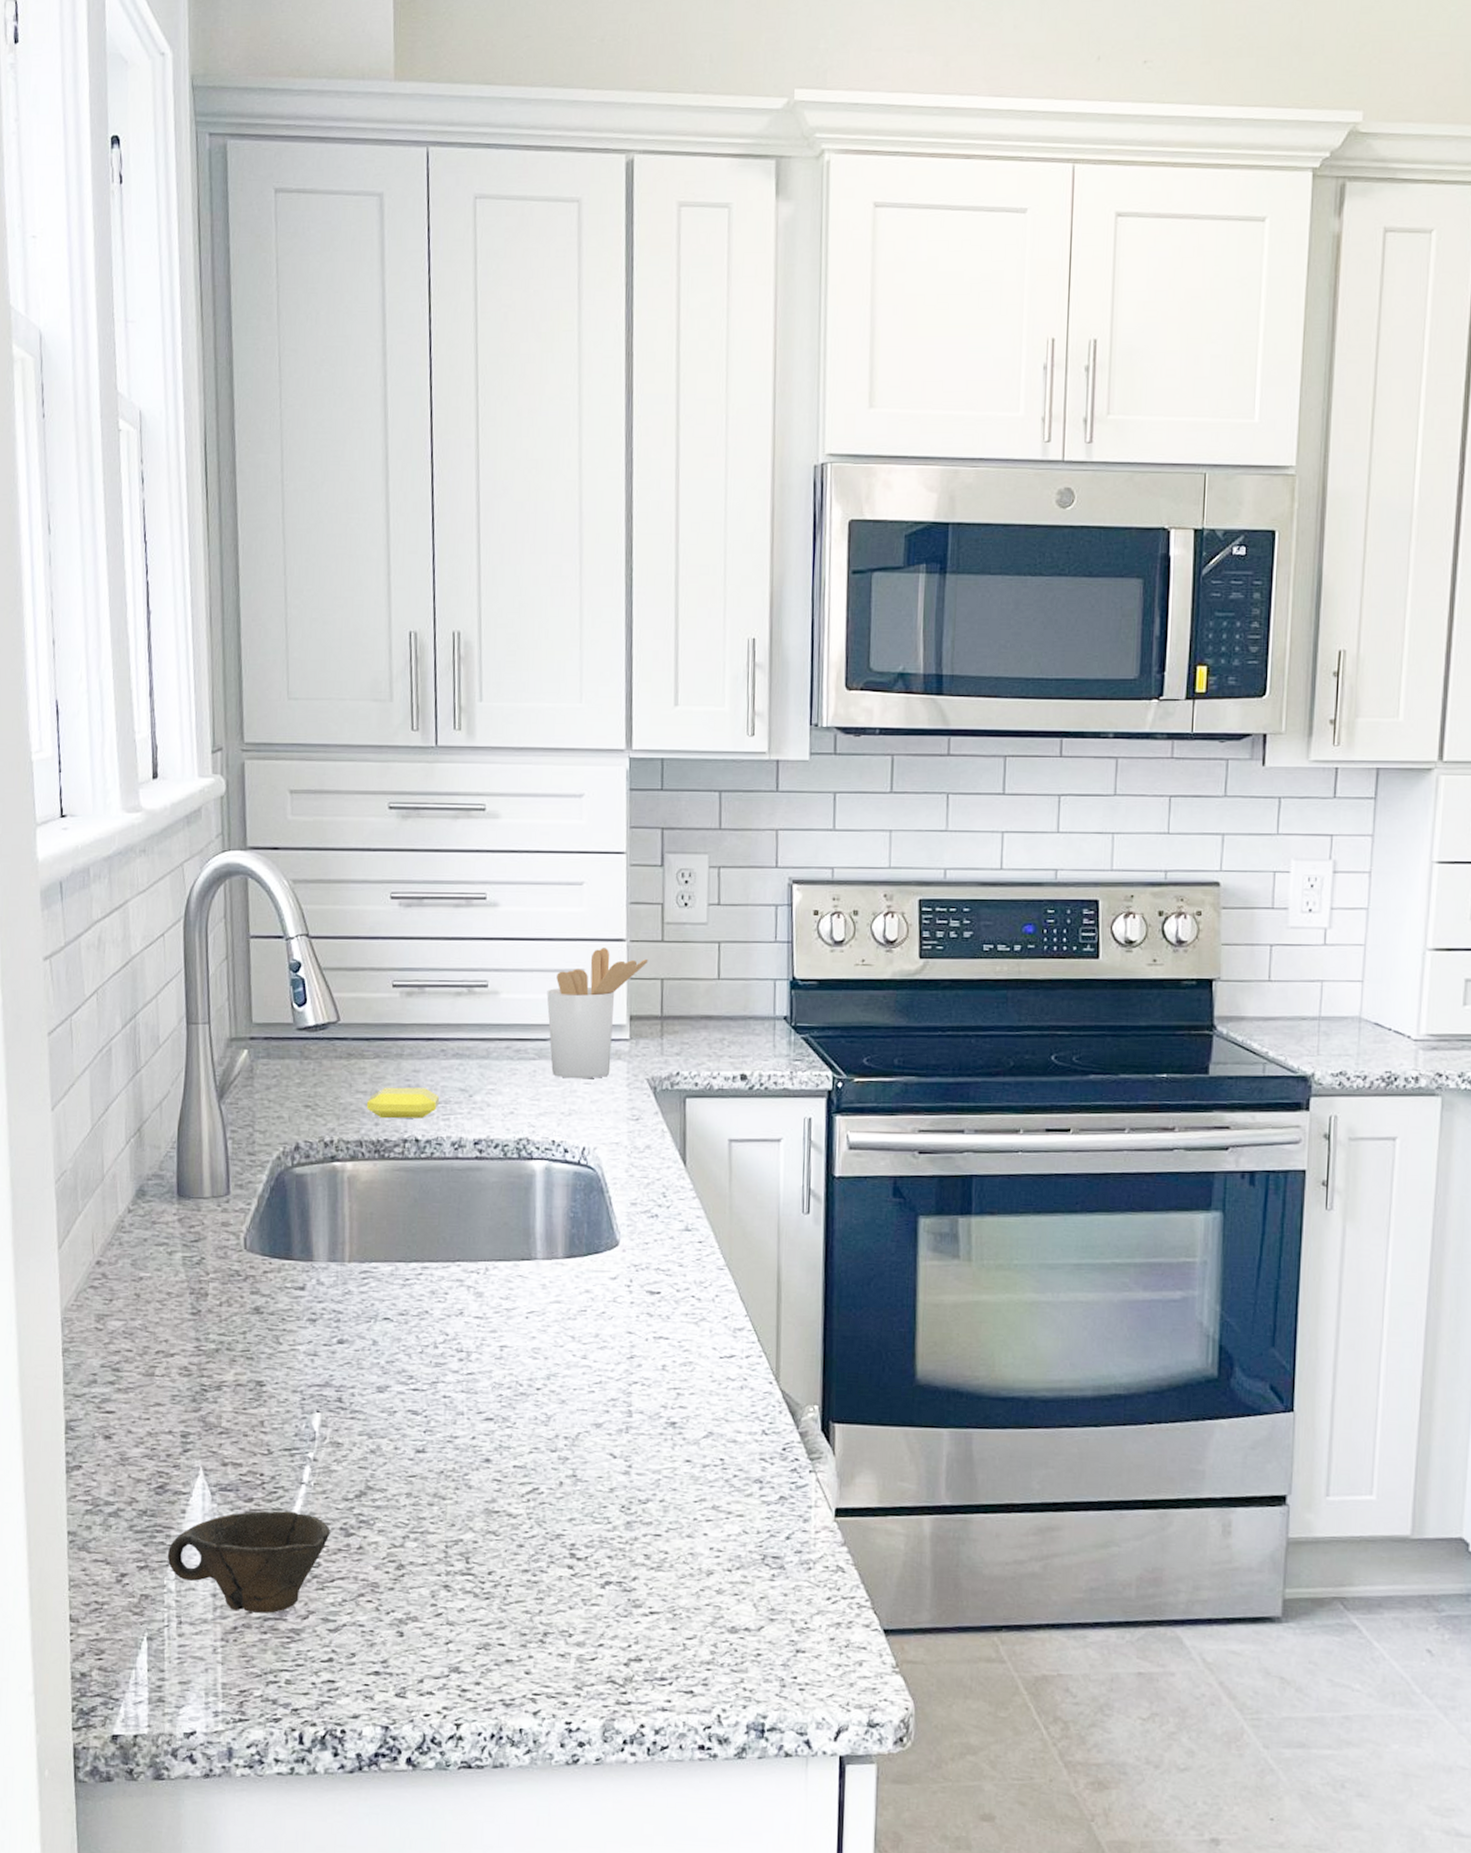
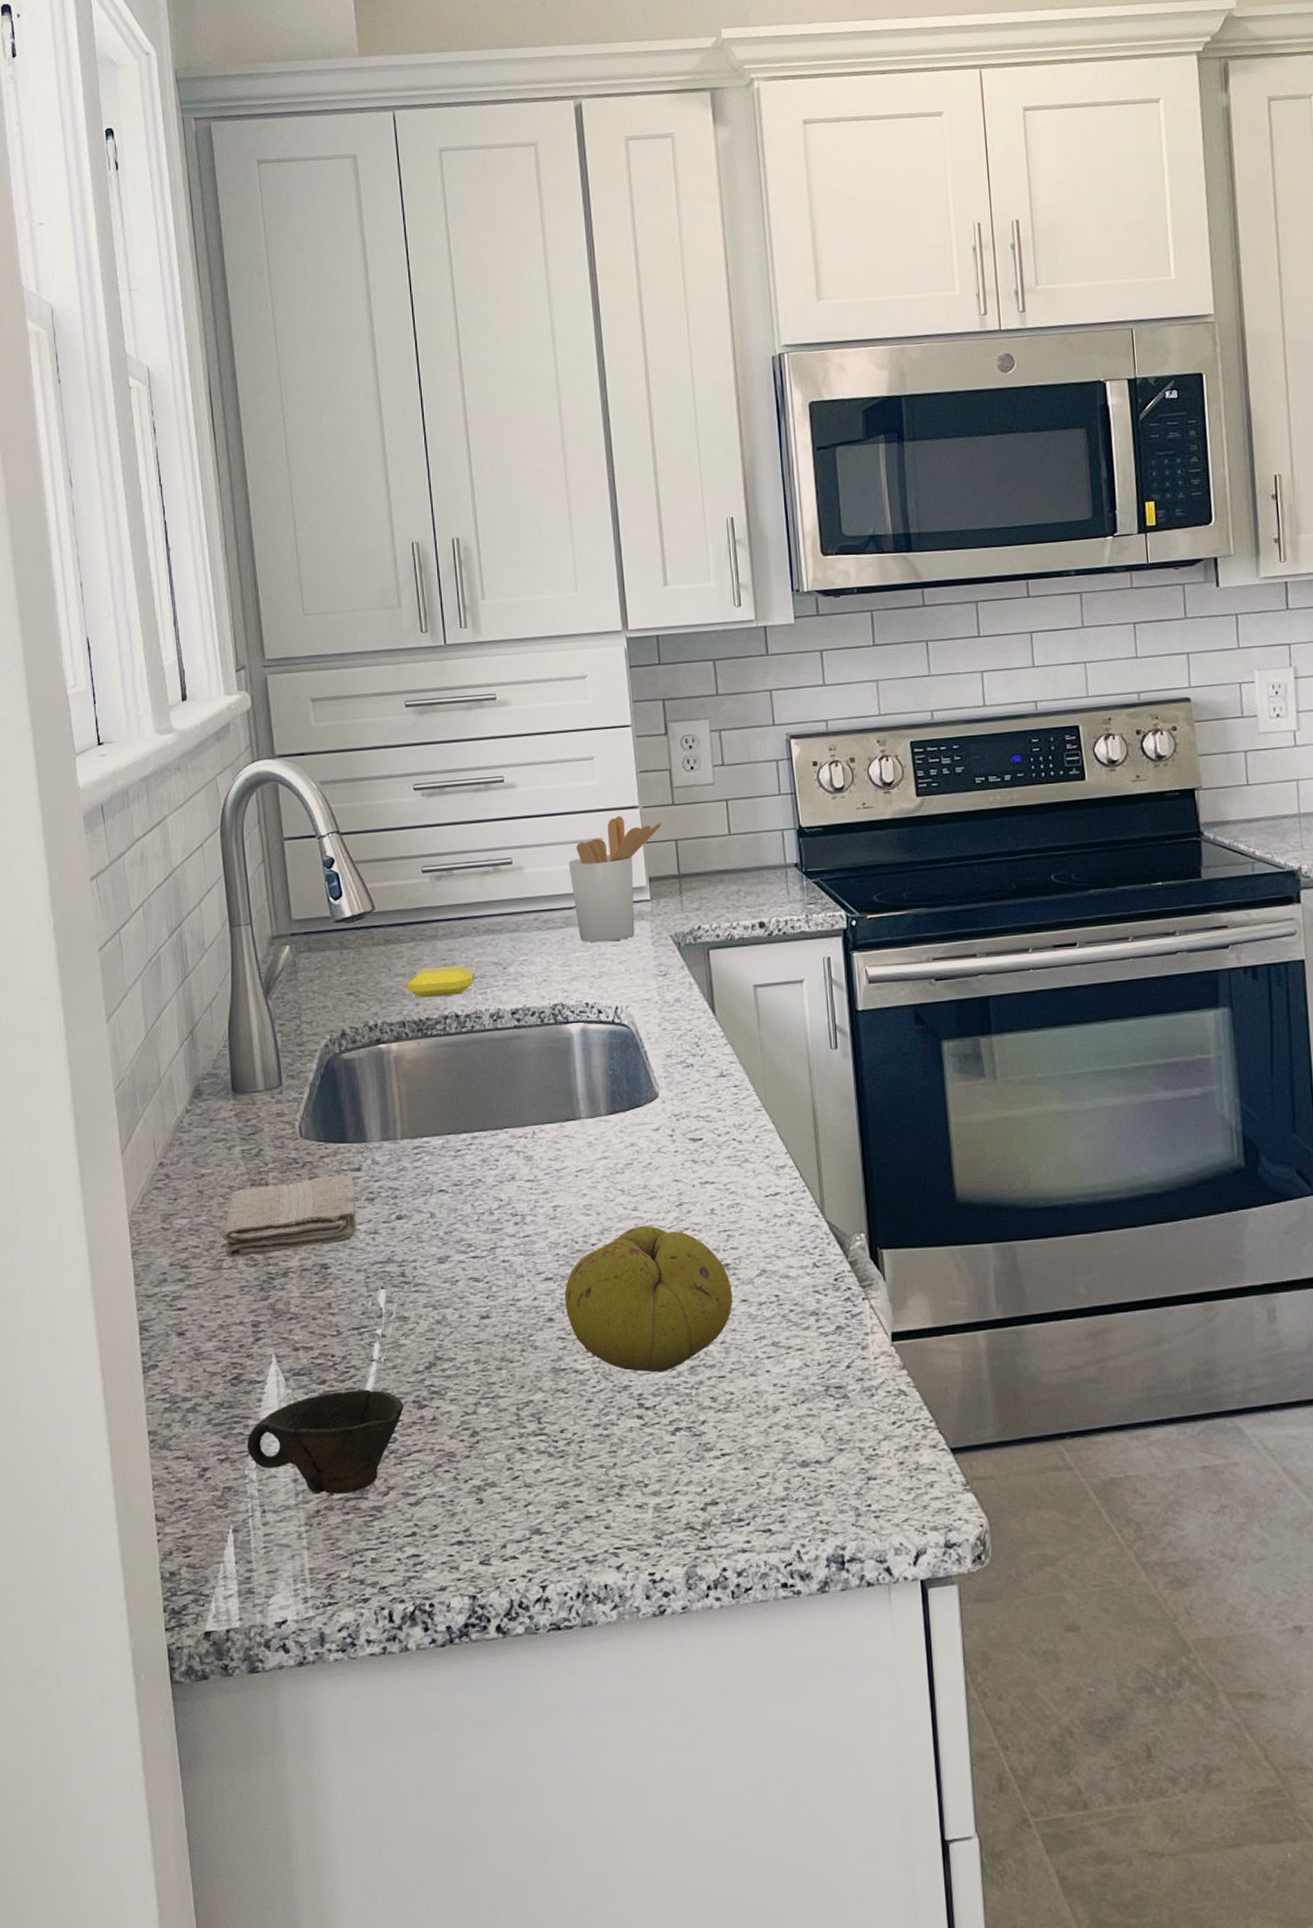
washcloth: none [156,1292,297,1367] -> present [221,1174,356,1259]
fruit: none [504,1374,676,1525] -> present [564,1225,733,1373]

